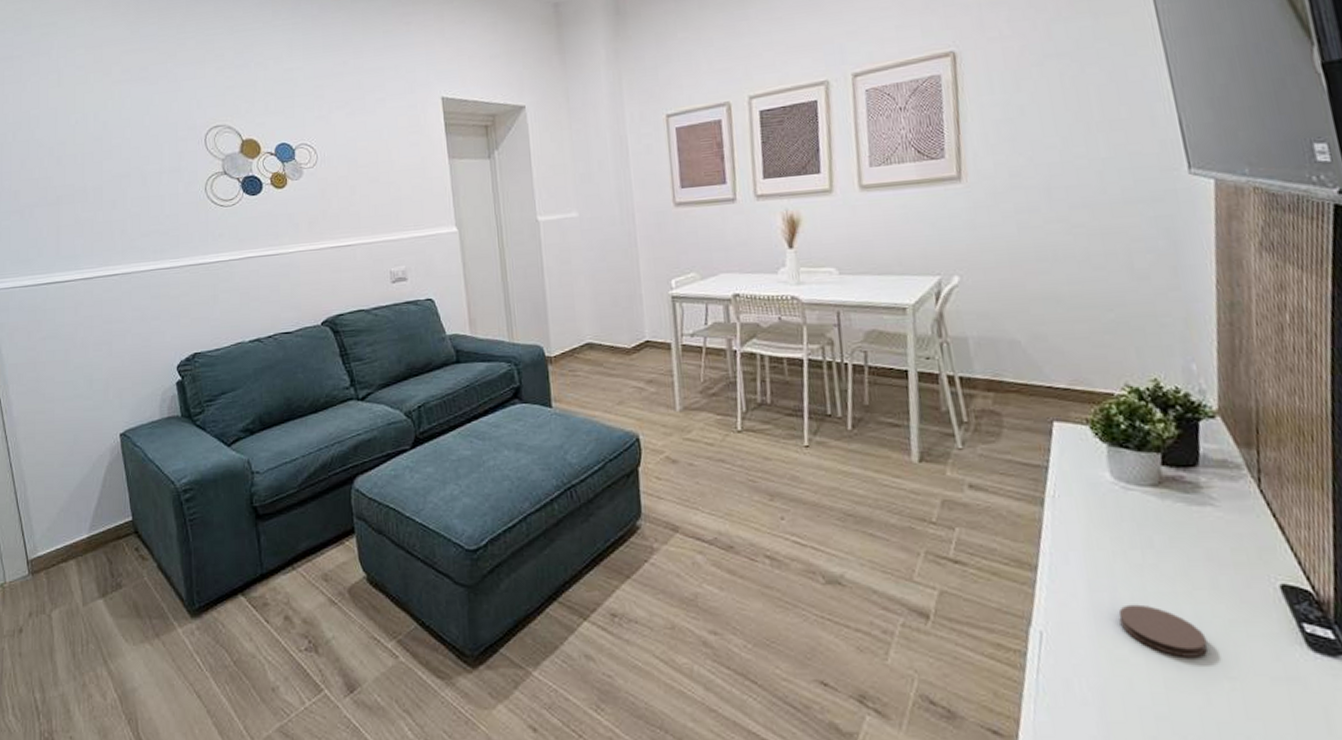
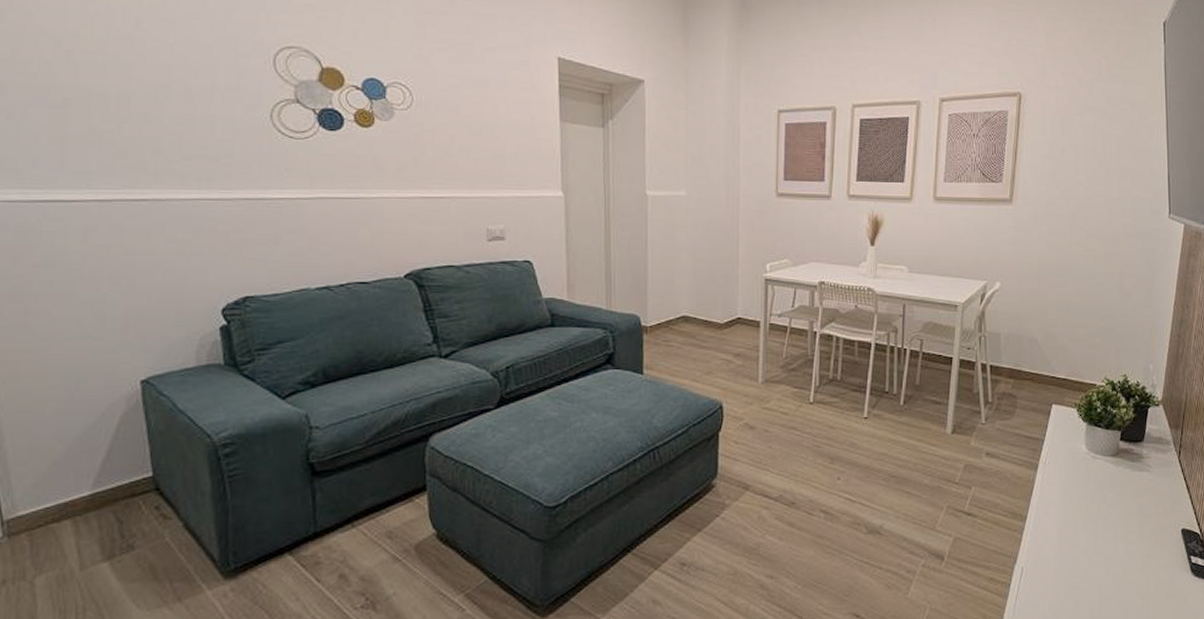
coaster: present [1118,604,1208,657] -> none [1077,545,1131,583]

